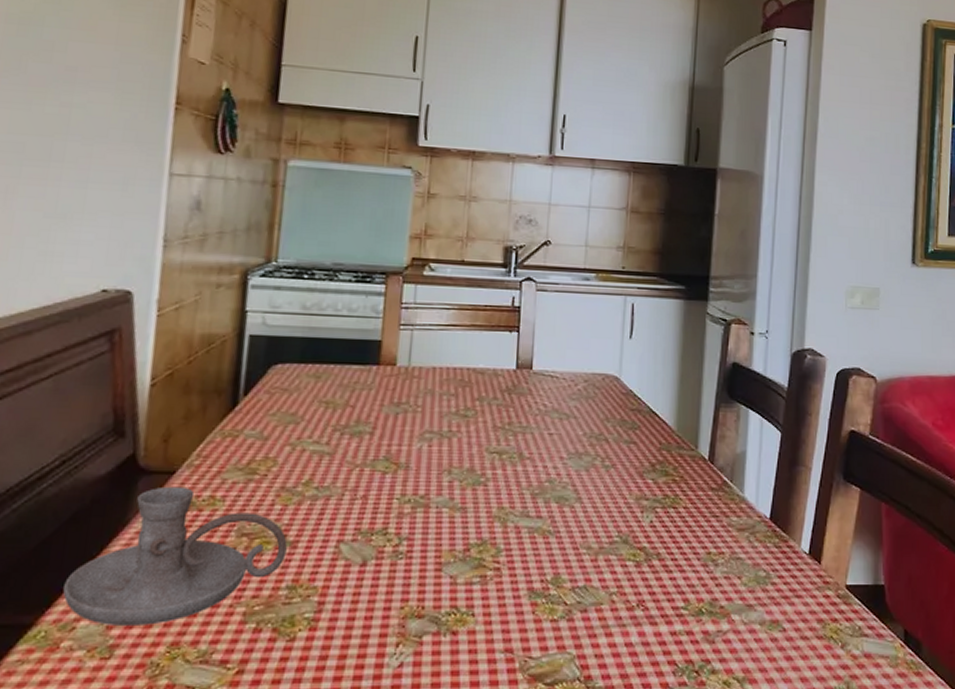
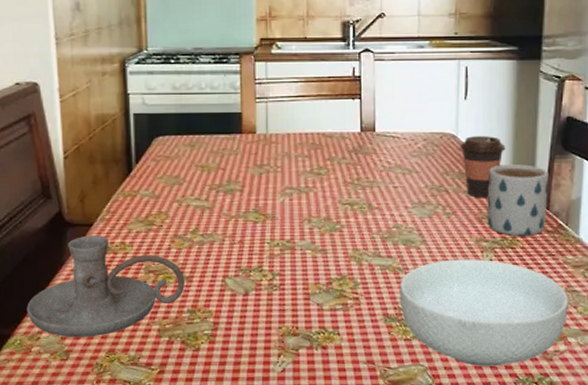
cereal bowl: none [547,520,732,652] -> present [399,259,568,366]
coffee cup: none [623,379,670,450] -> present [460,136,506,198]
mug: none [648,412,714,494] -> present [487,164,549,236]

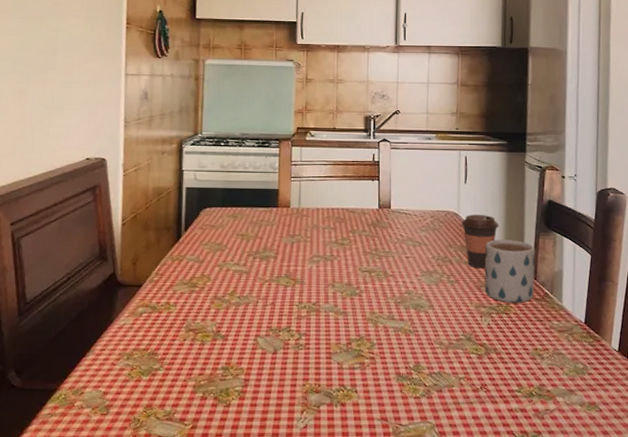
candle holder: present [27,235,185,337] -> none [74,295,221,392]
cereal bowl: present [399,259,568,366] -> none [410,323,556,424]

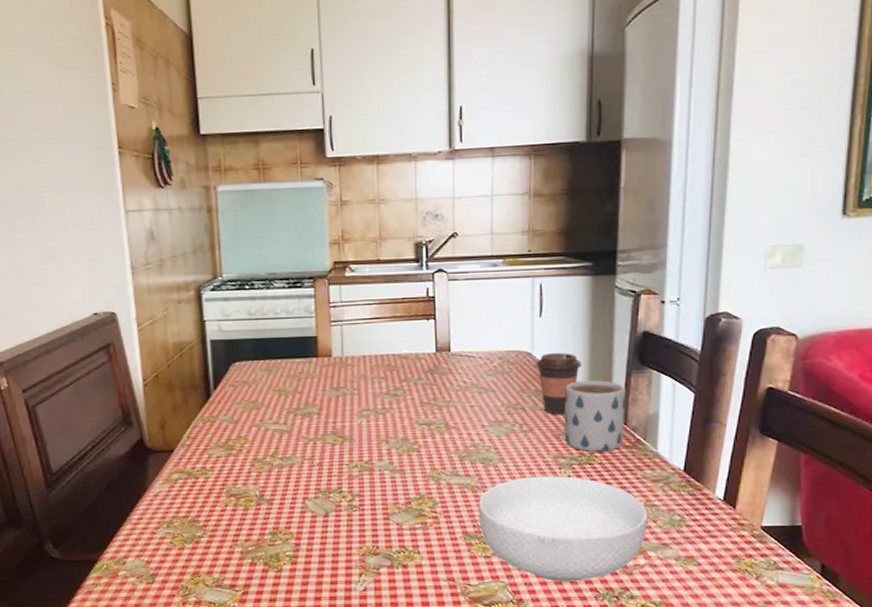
cereal bowl: none [410,323,556,424] -> present [478,476,648,582]

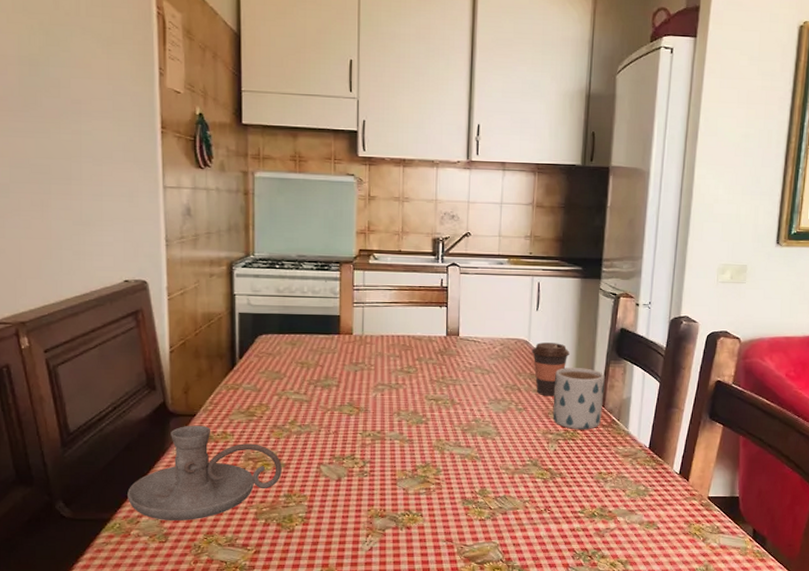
candle holder: none [112,461,266,561] -> present [127,425,282,520]
cereal bowl: present [478,476,648,582] -> none [476,449,619,543]

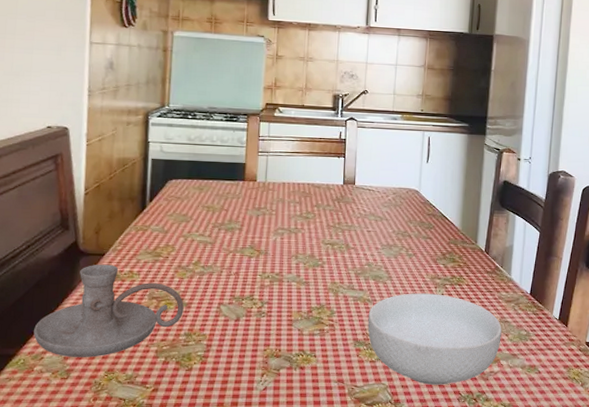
cereal bowl: none [476,449,619,543] -> present [367,293,502,385]
coffee cup: present [531,342,570,396] -> none [422,192,457,243]
mug: present [552,368,605,429] -> none [440,216,489,275]

